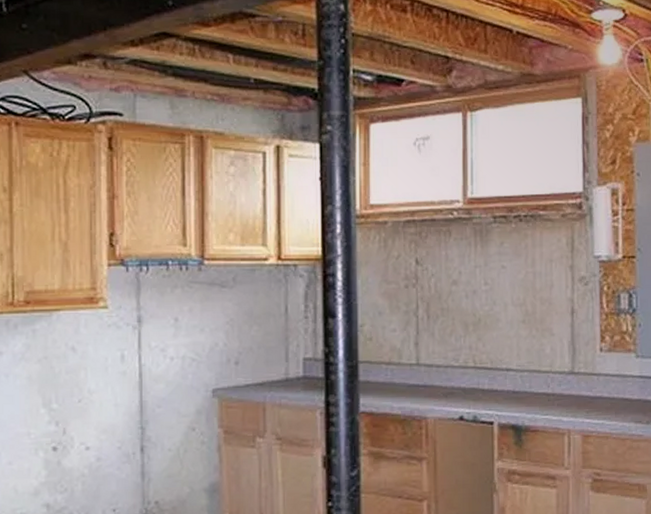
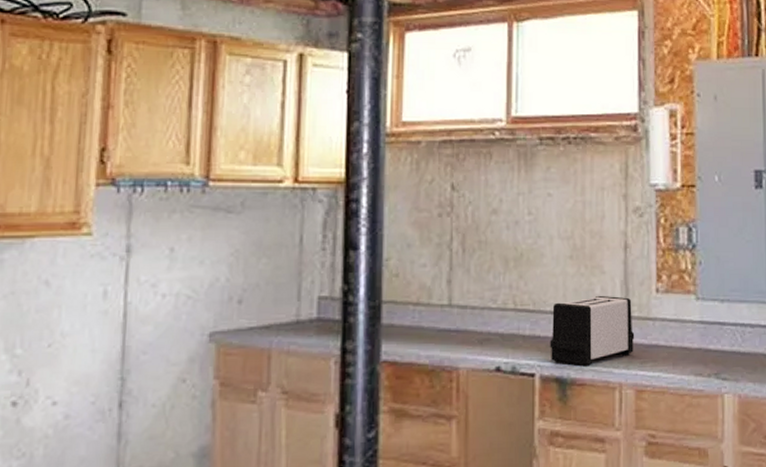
toaster: none [506,354,581,416] -> present [550,295,635,367]

